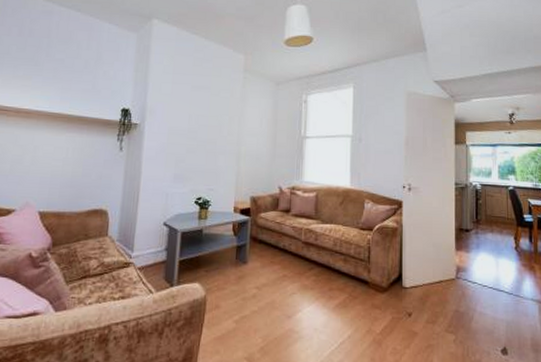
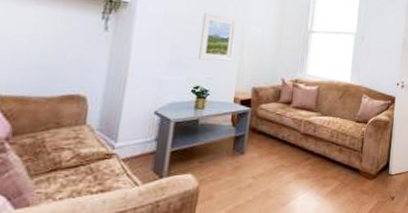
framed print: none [199,127,232,173] -> present [198,12,237,62]

